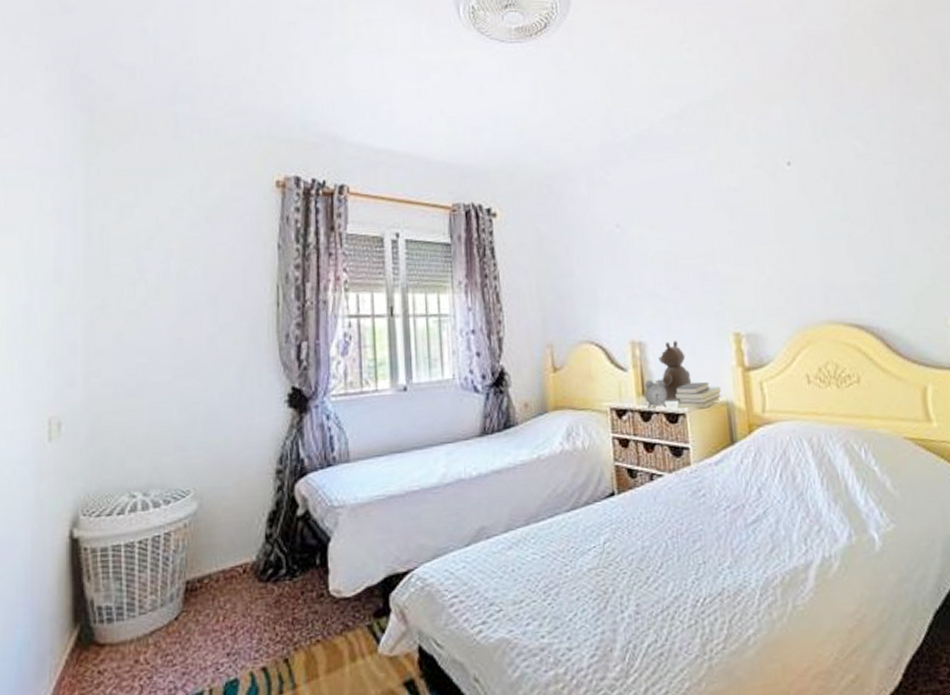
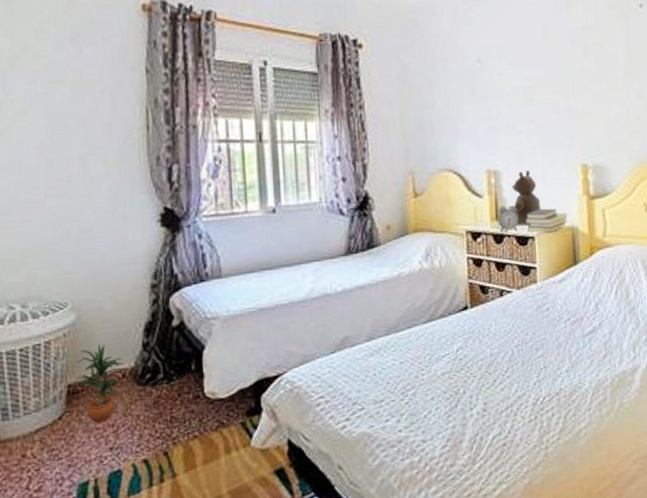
potted plant: none [193,535,245,624] -> present [74,344,124,423]

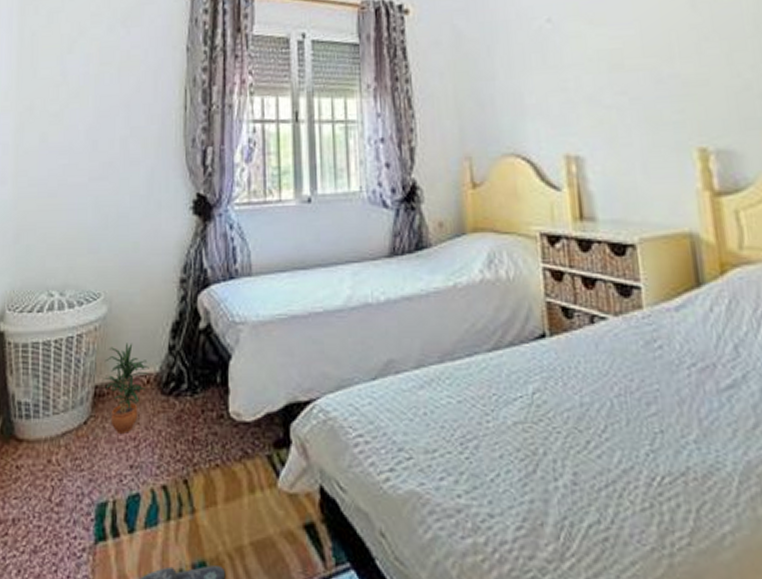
alarm clock: present [496,205,519,232] -> none [581,201,612,237]
bear: present [512,170,541,226] -> none [600,156,643,229]
books: present [526,208,567,233] -> none [621,207,683,240]

